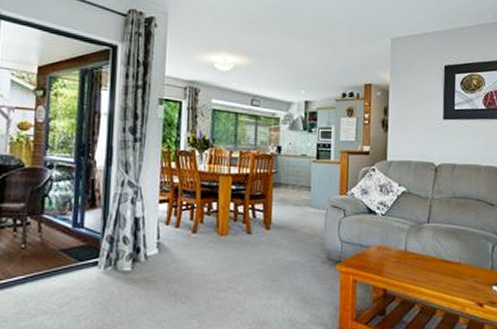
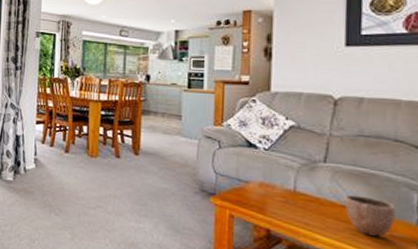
decorative bowl: none [442,249,477,284] -> present [344,194,396,237]

